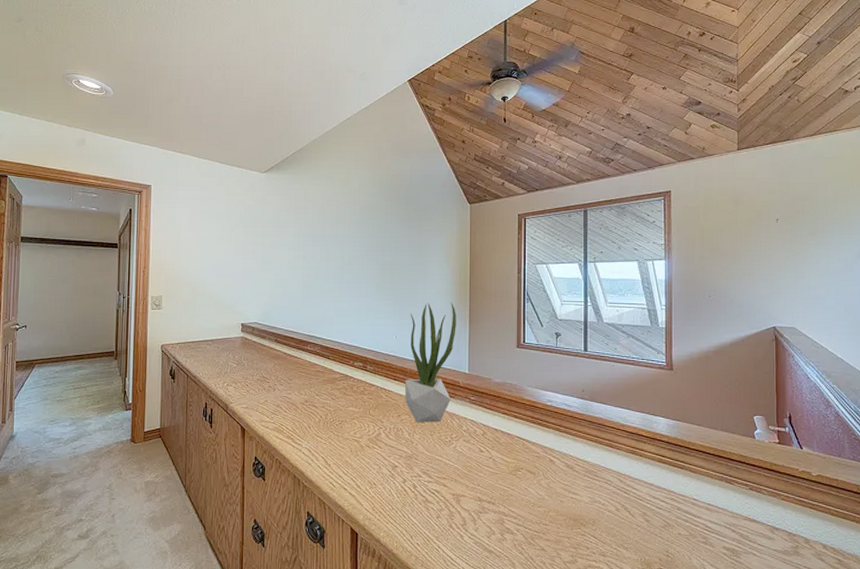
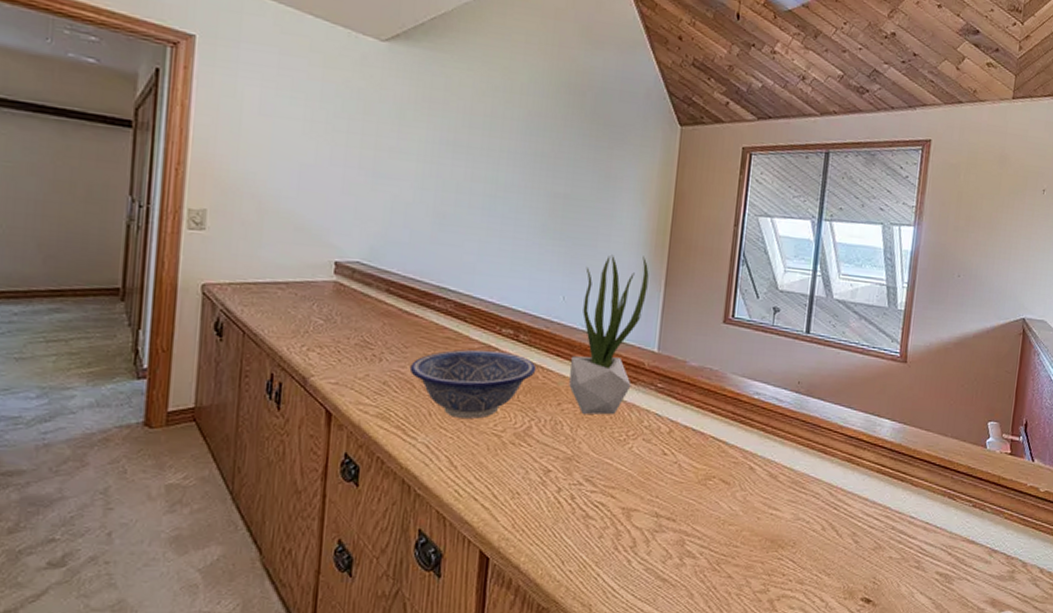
decorative bowl: none [293,378,381,429] -> present [409,349,537,419]

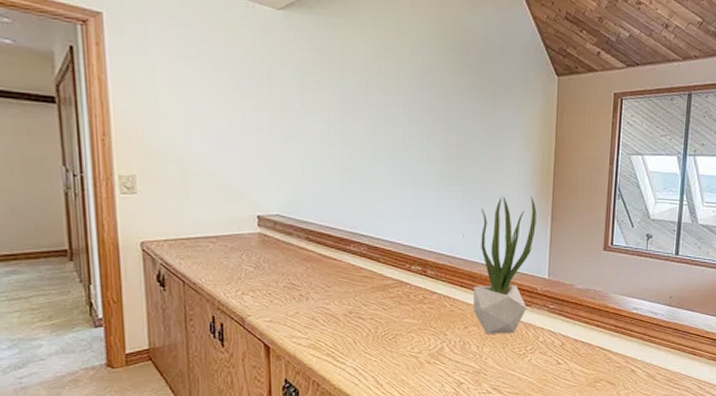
decorative bowl: present [409,349,537,419] -> none [333,285,444,344]

